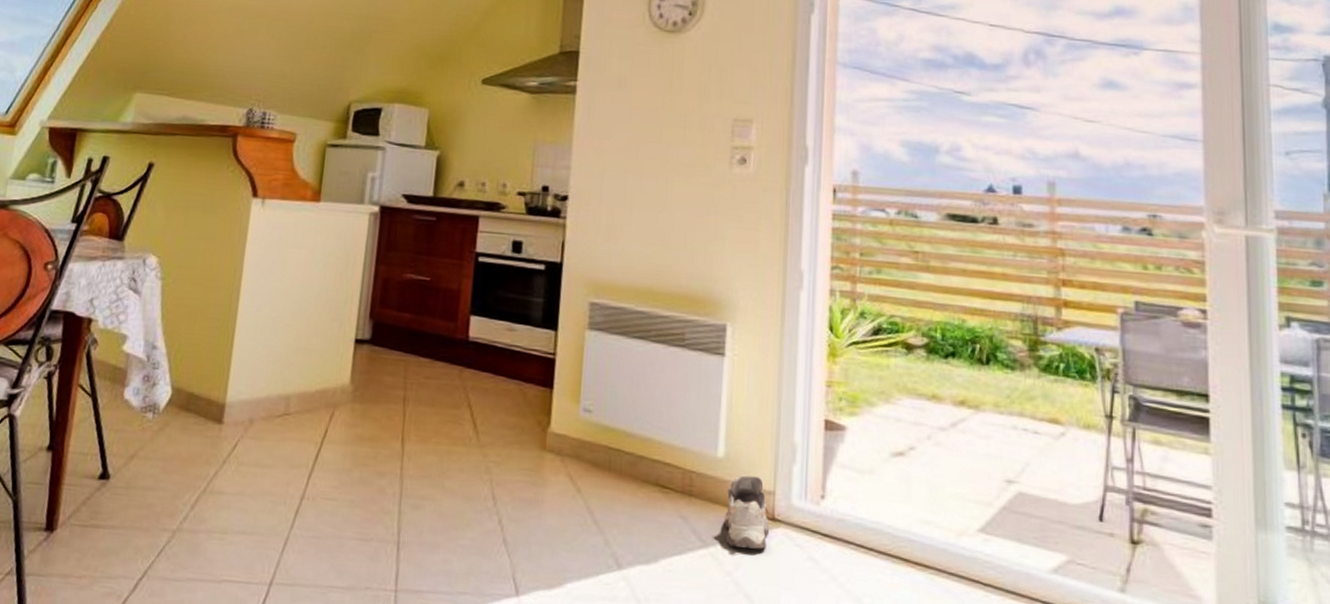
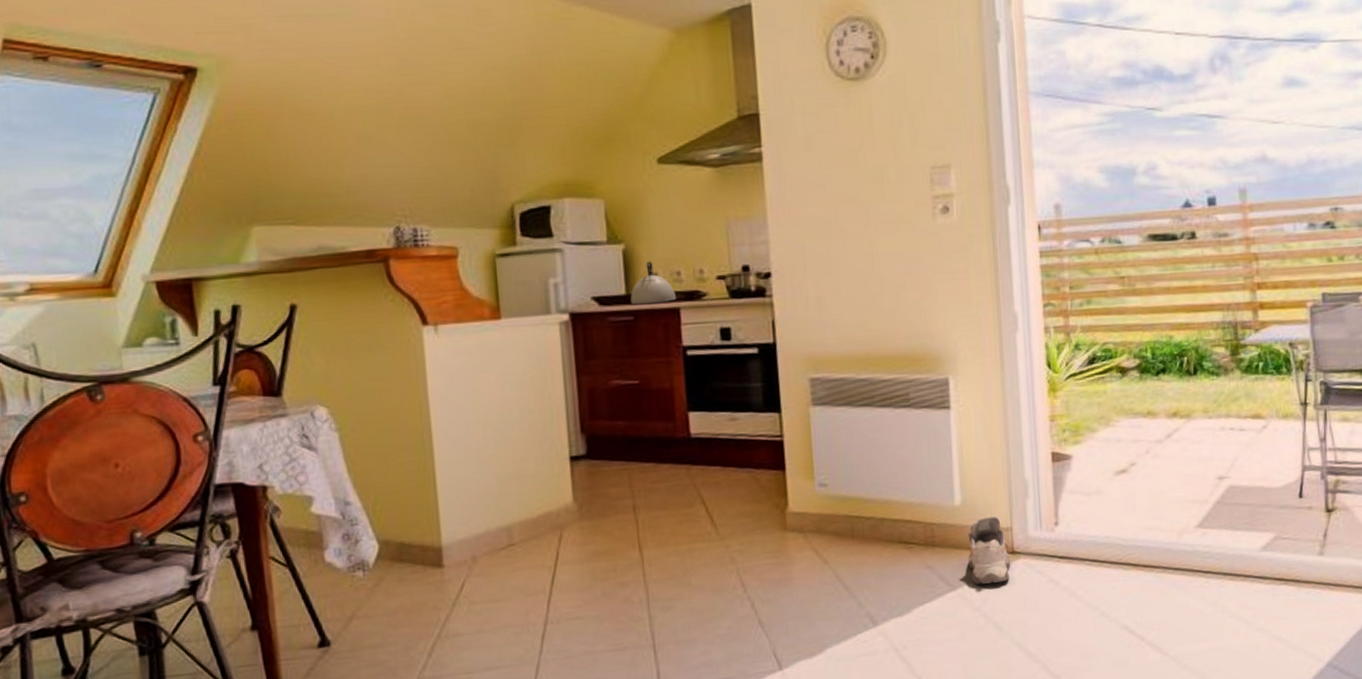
kettle: none [436,169,479,209] -> present [630,261,677,305]

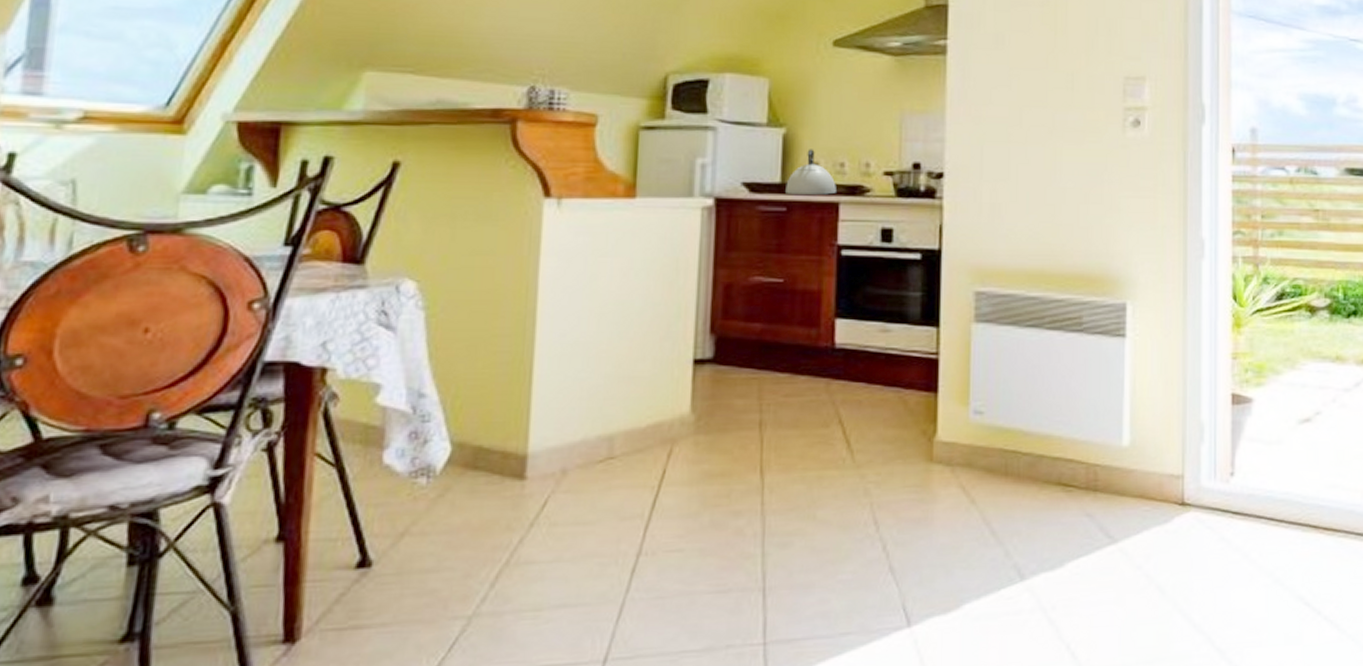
athletic shoe: present [968,516,1010,584] -> none [1133,461,1179,538]

